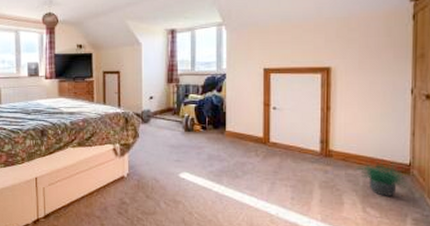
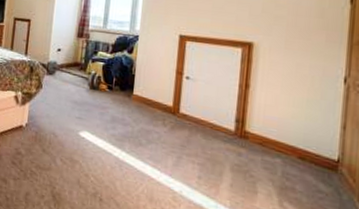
potted plant: present [356,158,407,196] -> none [274,149,334,194]

